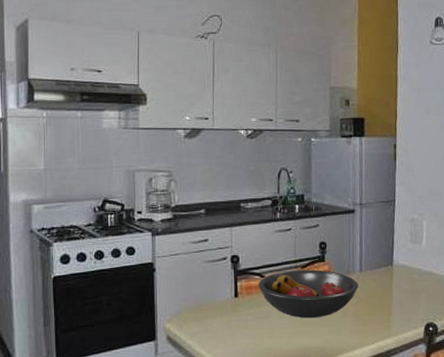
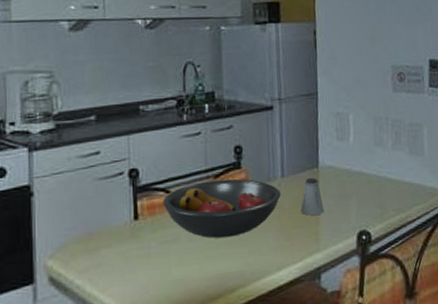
saltshaker: none [375,274,397,306] -> present [300,178,325,216]

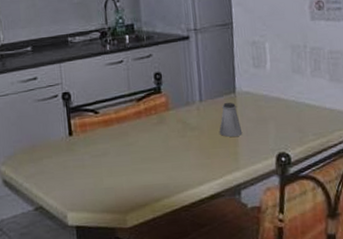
fruit bowl: present [163,178,281,239] -> none [92,102,200,155]

